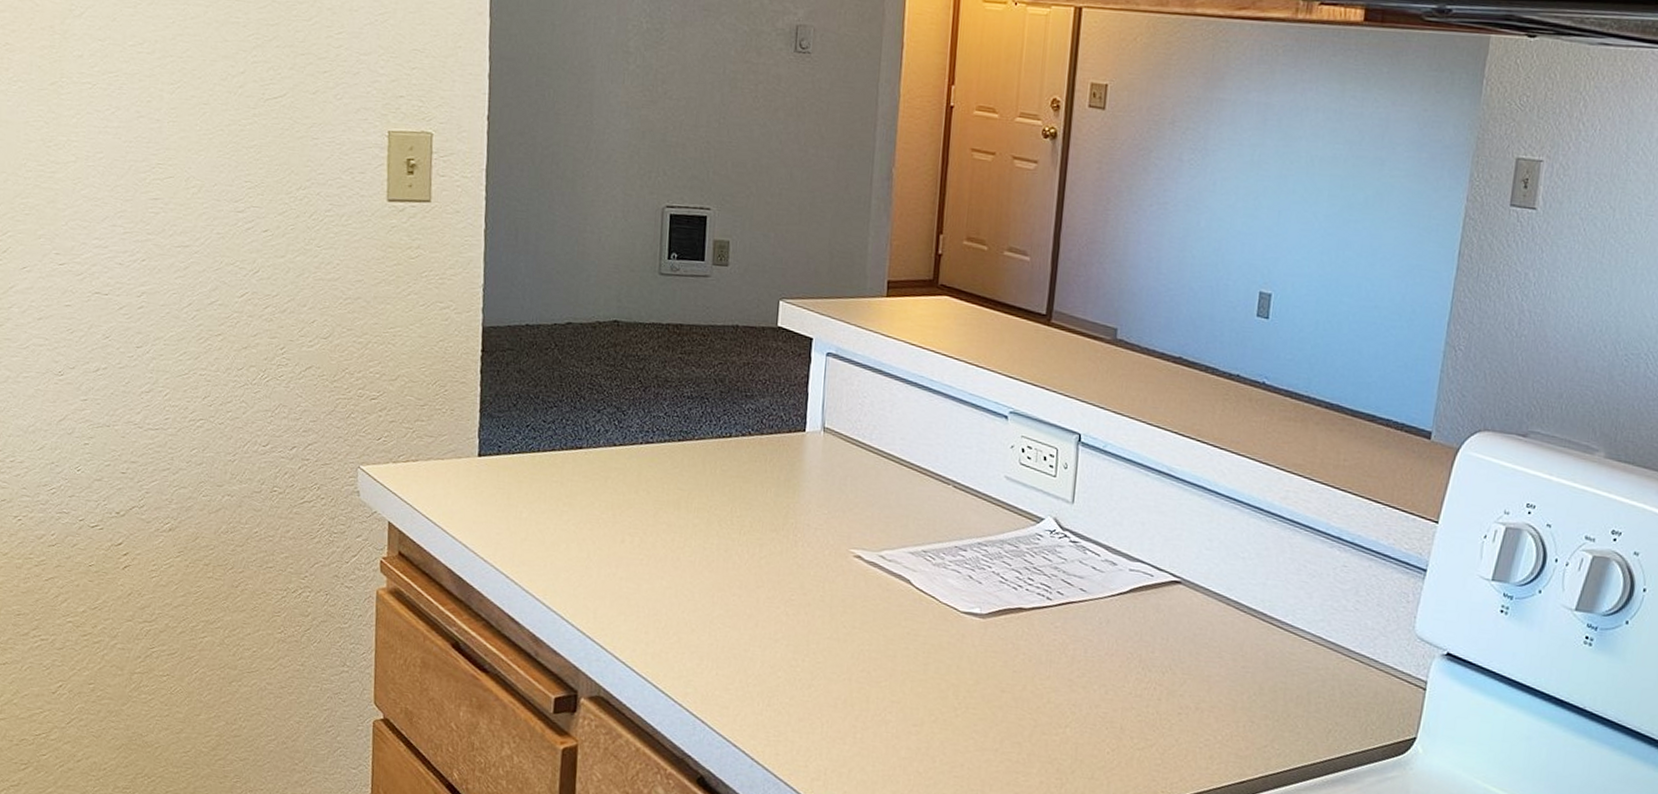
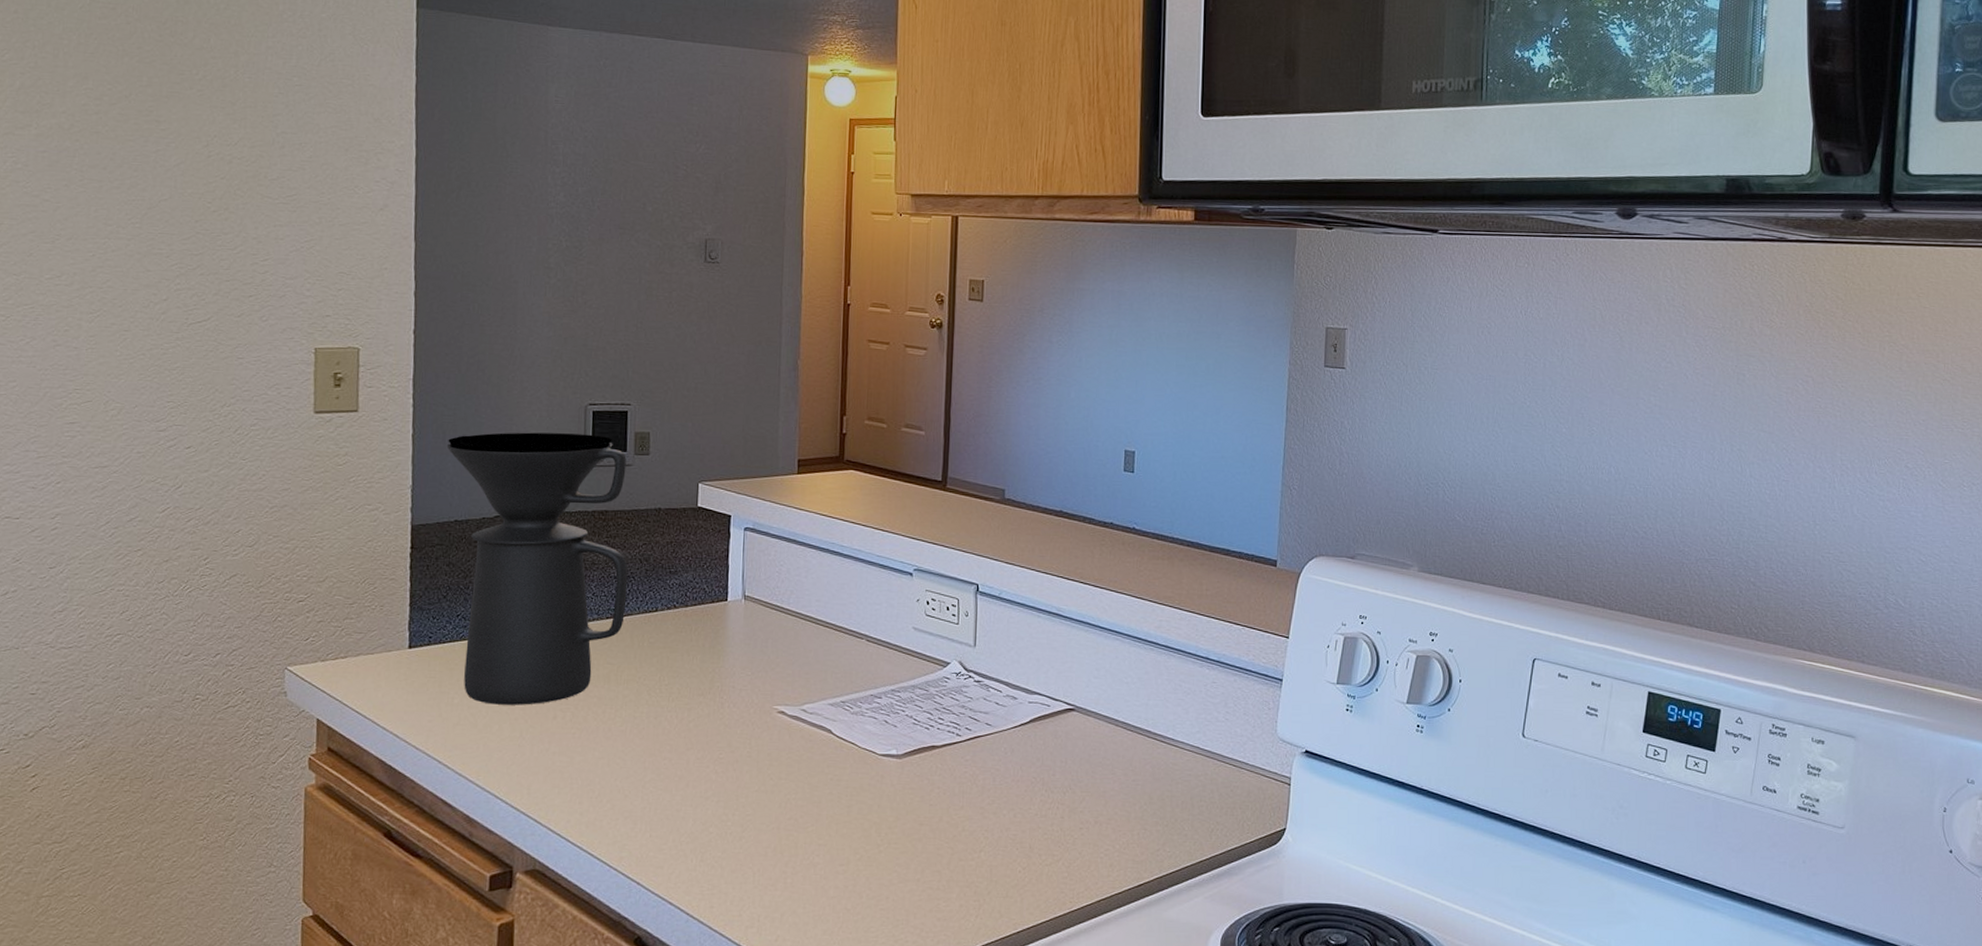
coffee maker: none [519,232,704,526] -> present [446,432,628,705]

